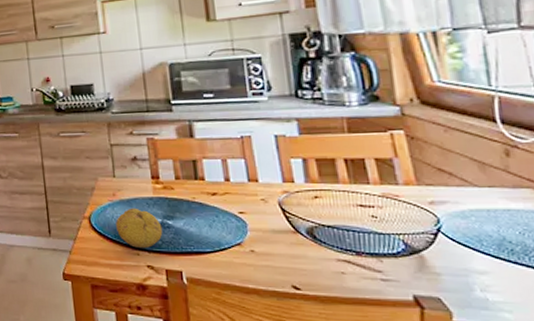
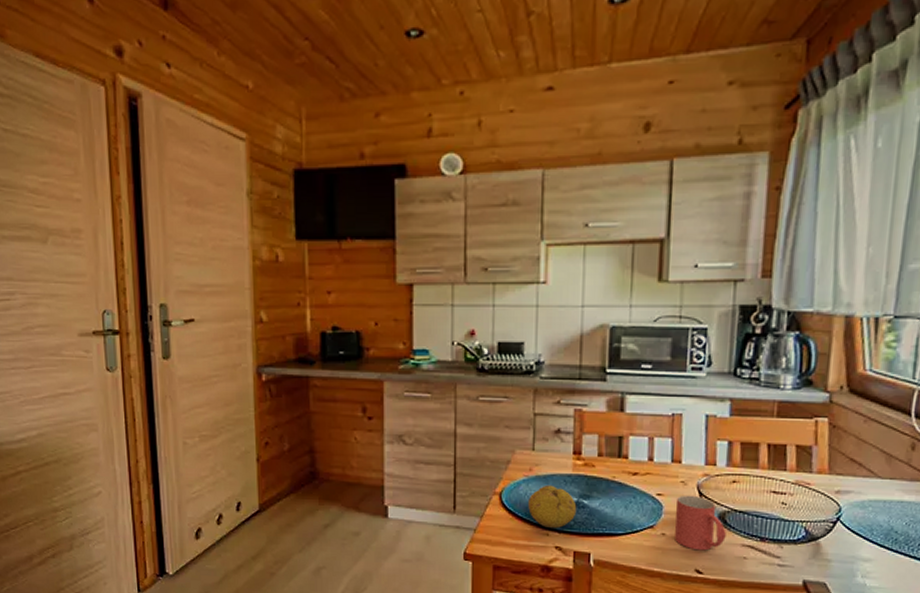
mug: none [259,212,318,267] -> present [675,495,726,551]

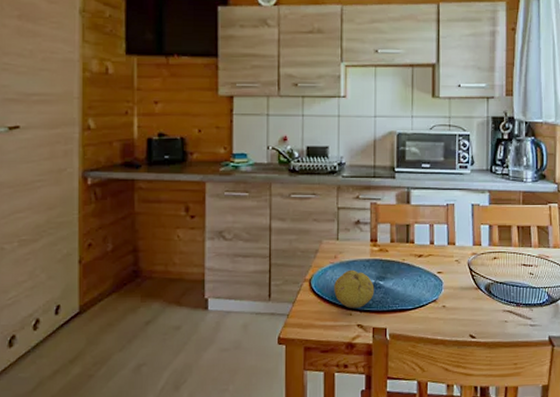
mug: present [675,495,726,551] -> none [452,271,491,318]

